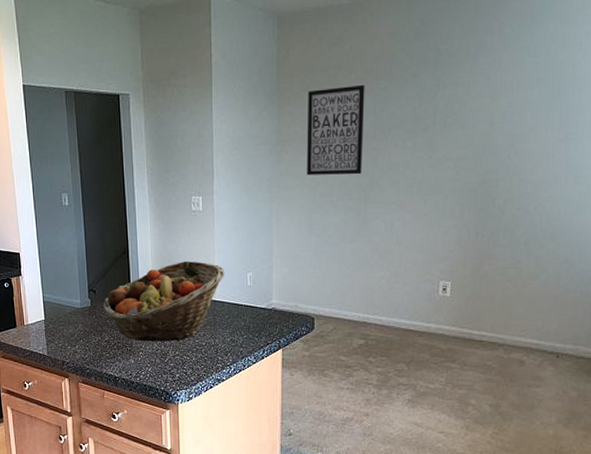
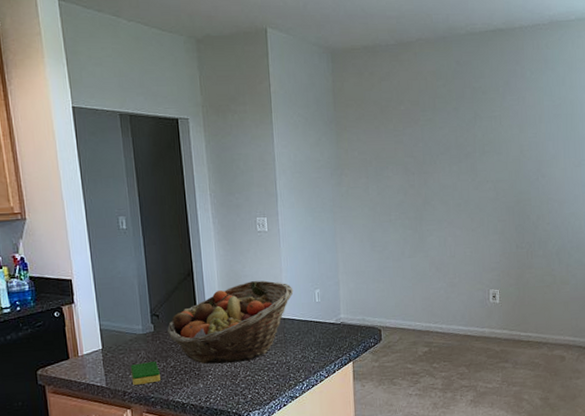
dish sponge: none [69,335,95,356] -> present [130,361,161,385]
wall art: present [307,84,365,176] -> none [363,115,416,197]

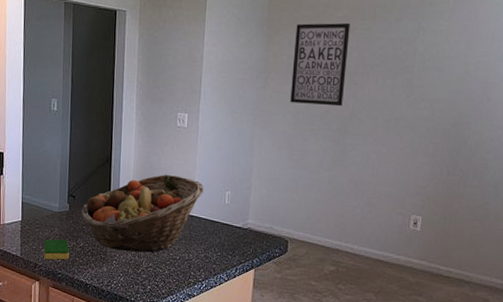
wall art: none [363,115,416,197] -> present [290,22,350,107]

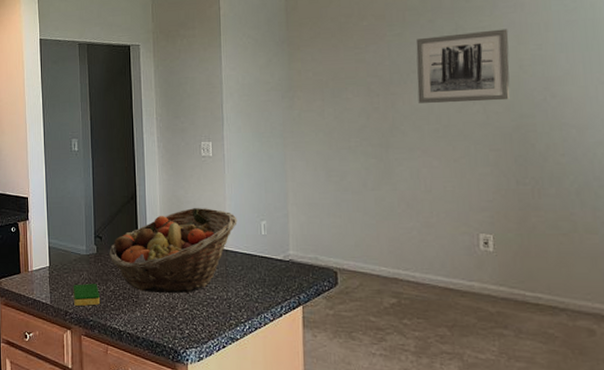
wall art: present [290,22,350,107] -> none [318,30,381,121]
wall art: none [377,34,462,100] -> present [416,29,510,103]

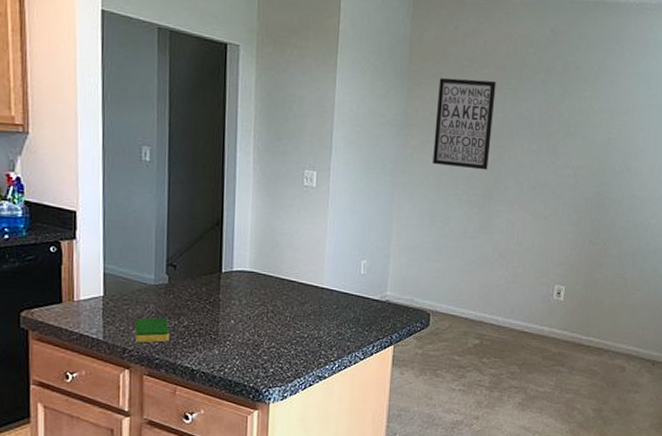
fruit basket: present [109,208,237,294] -> none [184,241,337,331]
wall art: none [318,30,381,121] -> present [432,78,496,171]
wall art: present [416,29,510,103] -> none [522,96,605,168]

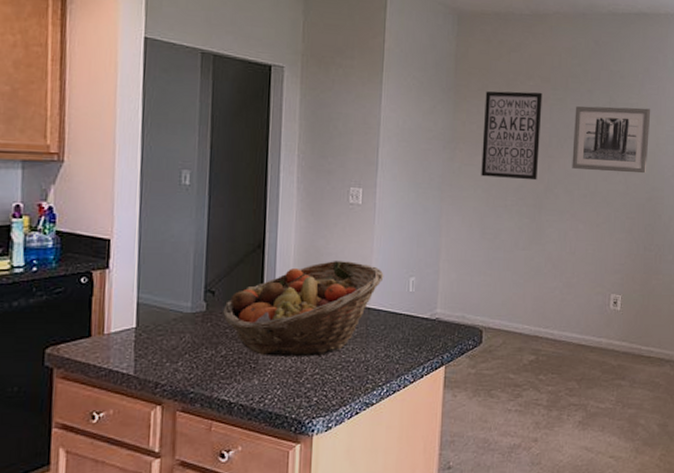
dish sponge: present [134,318,169,343] -> none [168,348,206,375]
fruit basket: none [184,241,337,331] -> present [223,261,384,358]
wall art: none [522,96,605,168] -> present [572,106,651,174]

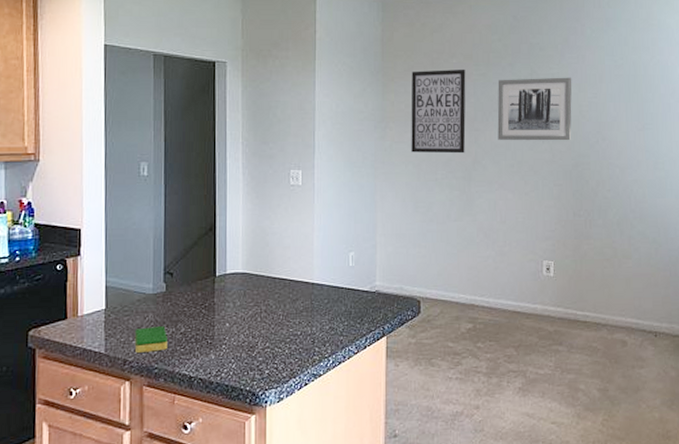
dish sponge: none [168,348,206,375] -> present [134,326,167,353]
fruit basket: present [223,261,384,358] -> none [181,239,325,333]

